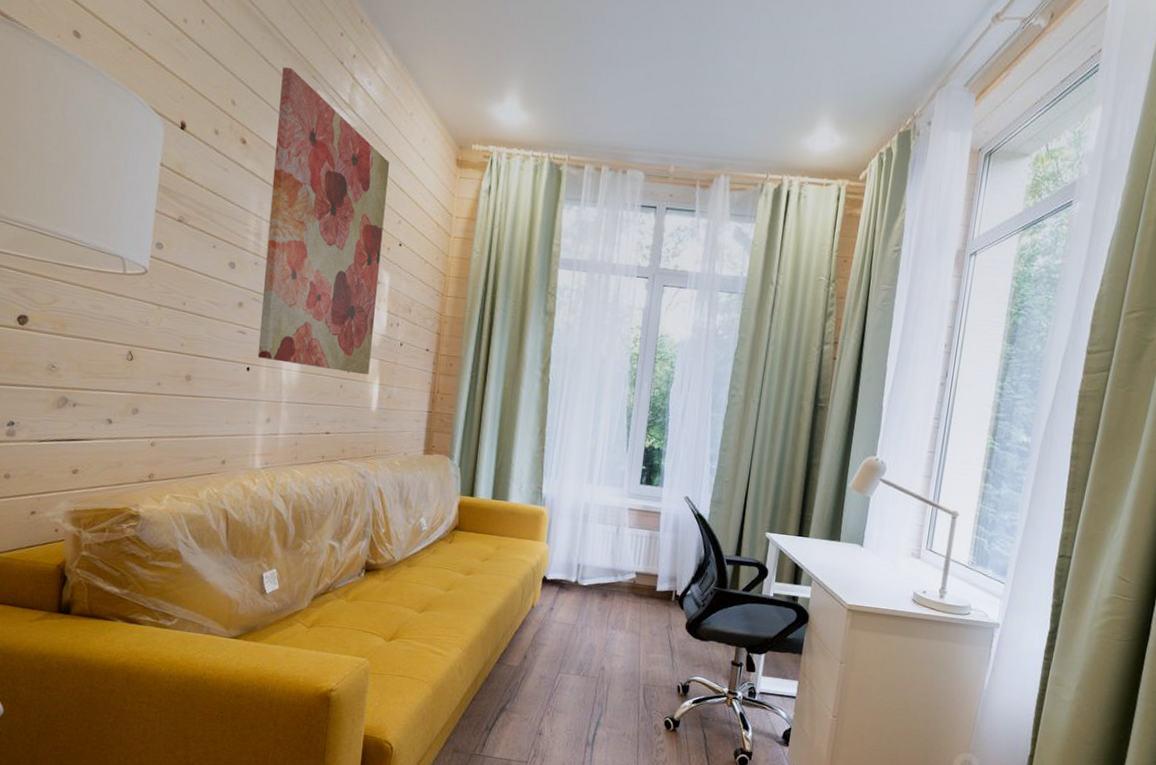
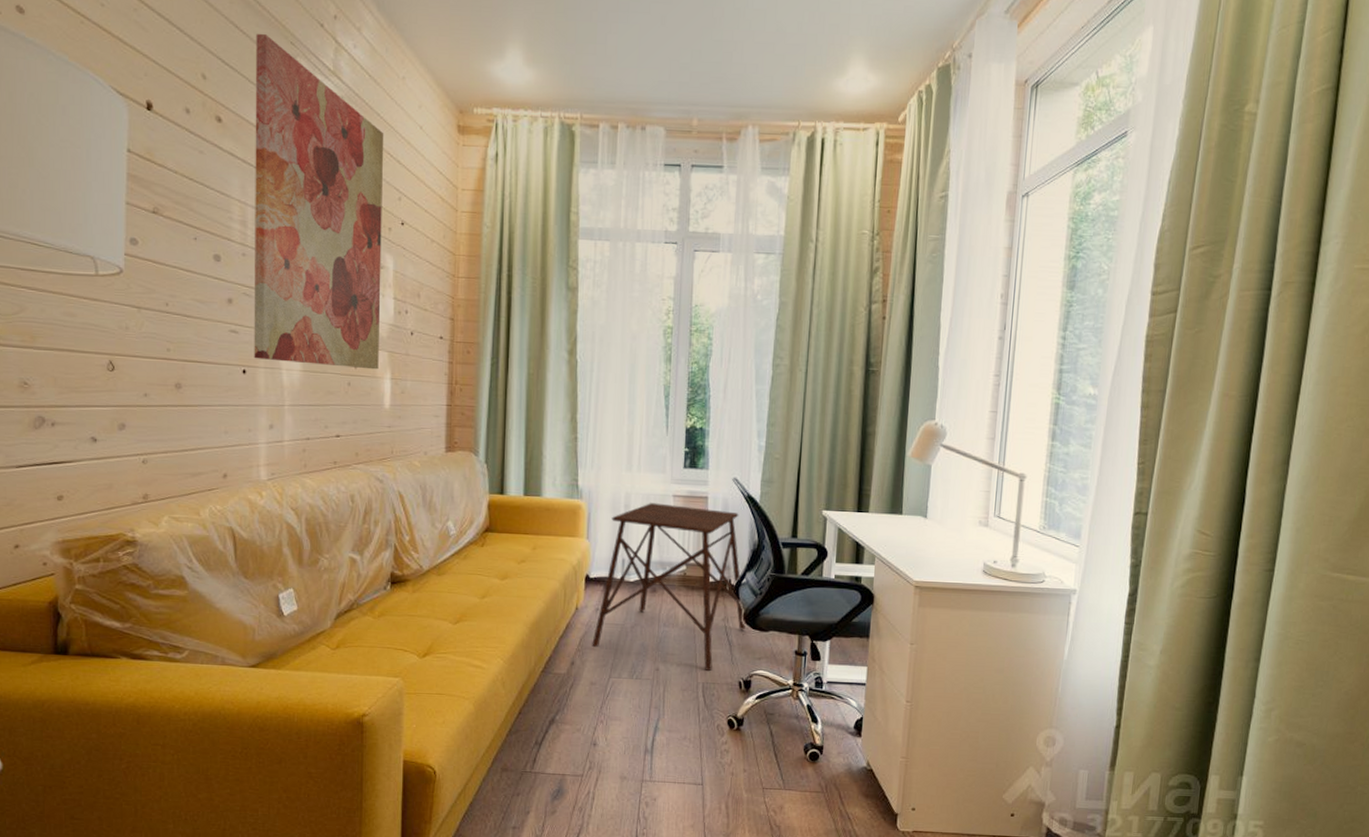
side table: none [544,514,688,675] -> present [592,503,746,672]

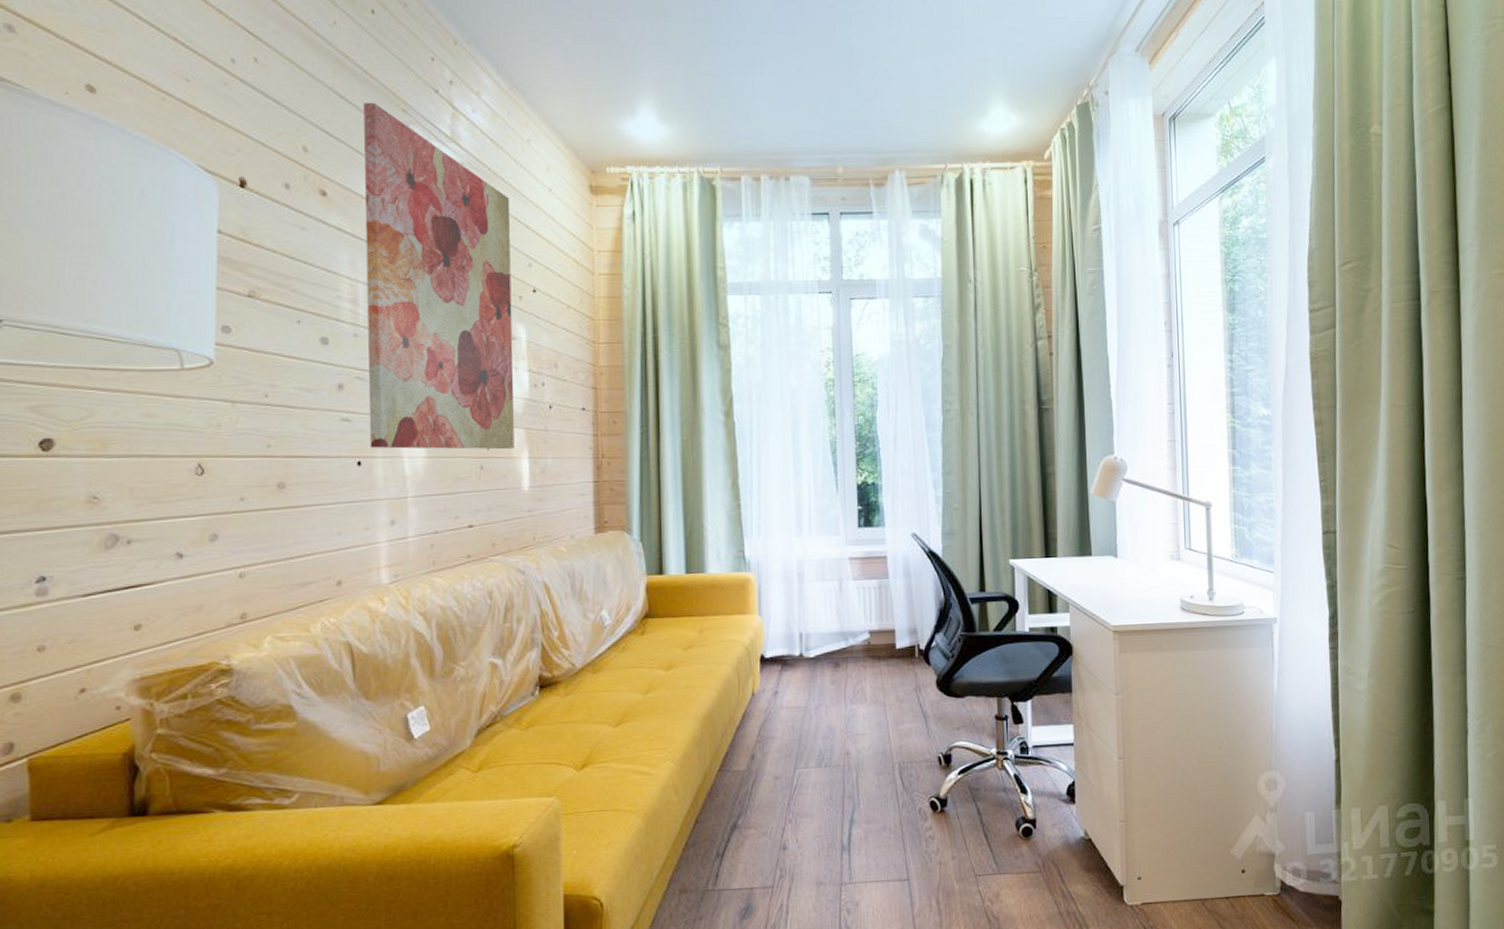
side table: present [592,503,746,672] -> none [773,568,939,750]

